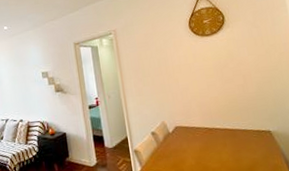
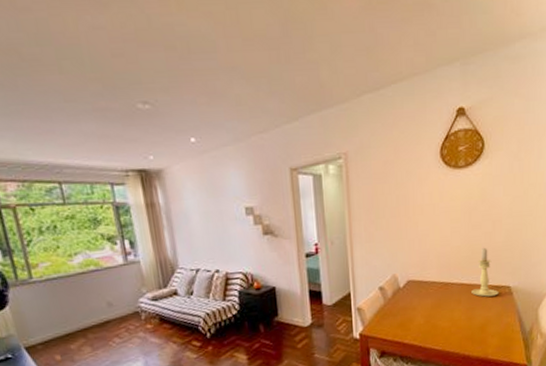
candle holder: none [234,98,261,141] -> present [471,248,499,297]

